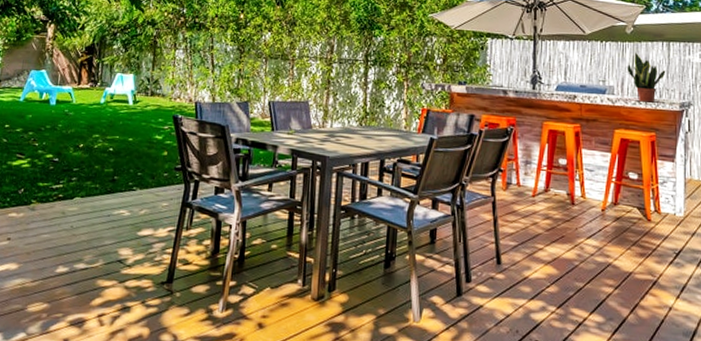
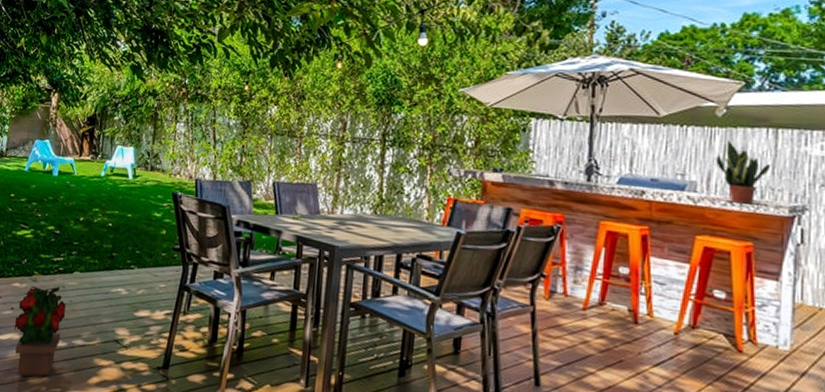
potted plant: none [11,213,67,307] -> present [14,285,66,378]

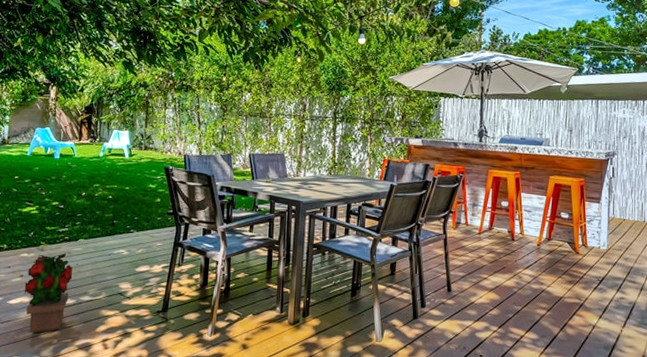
potted plant: present [716,140,771,205] -> none [561,109,594,153]

